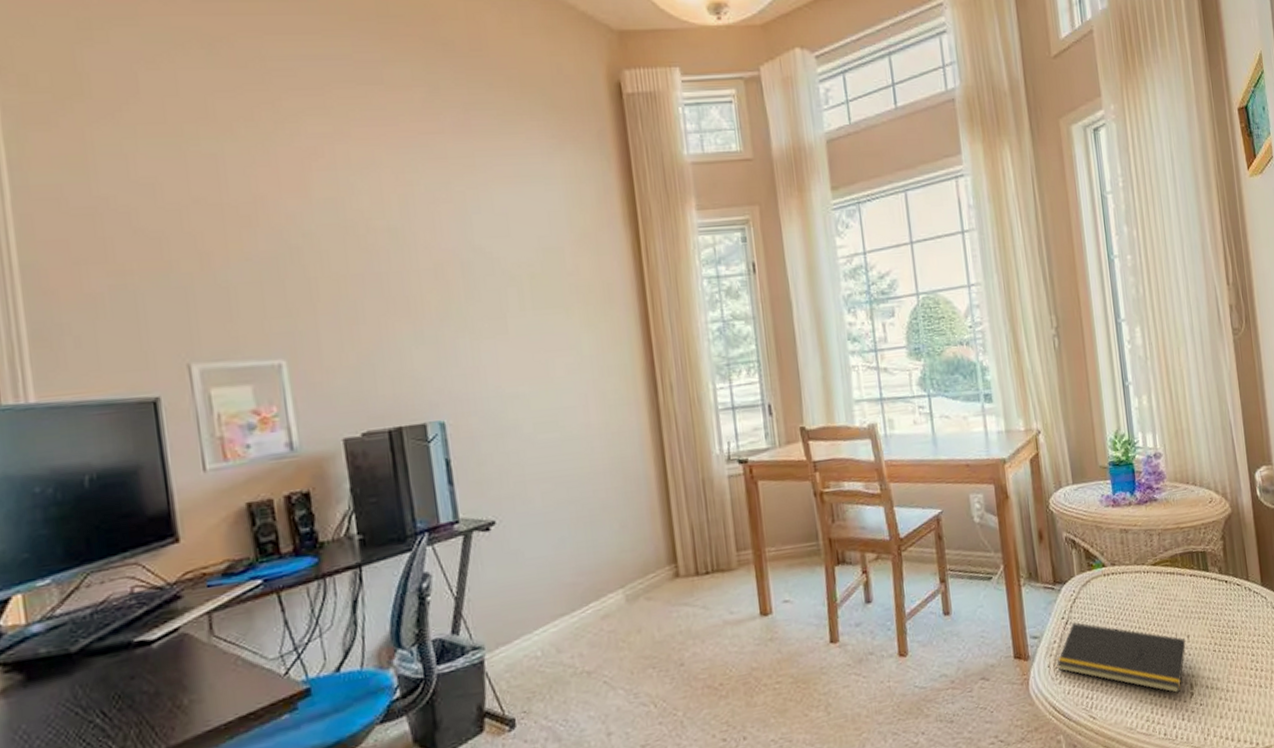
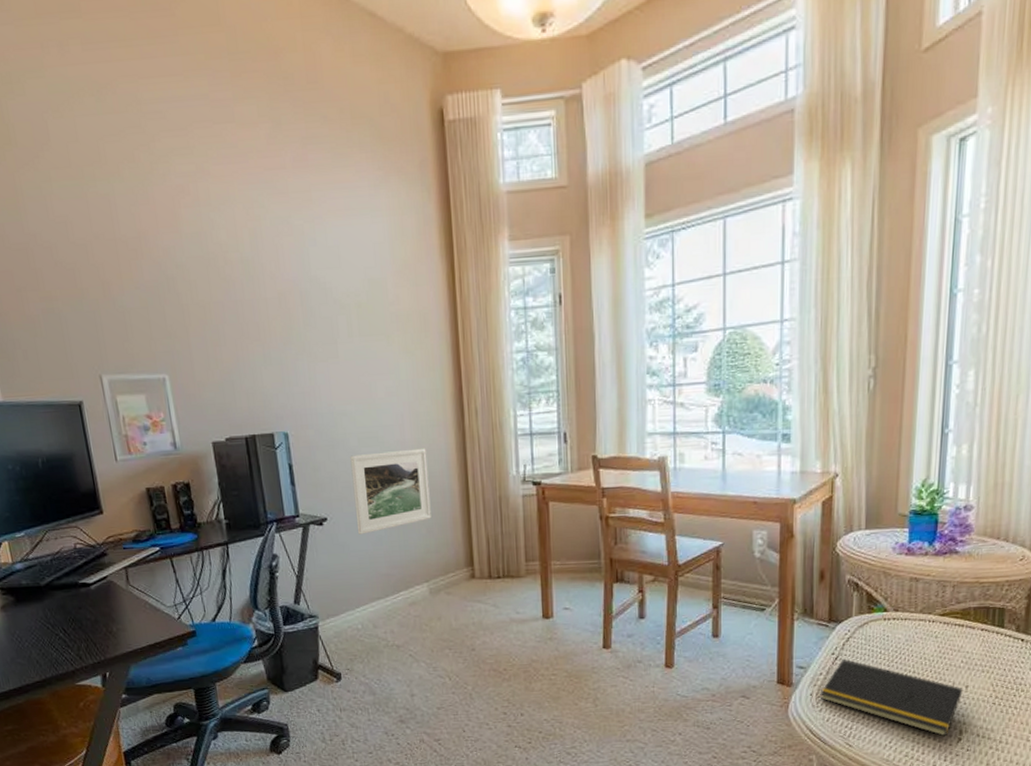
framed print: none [524,430,625,538] -> present [350,448,432,535]

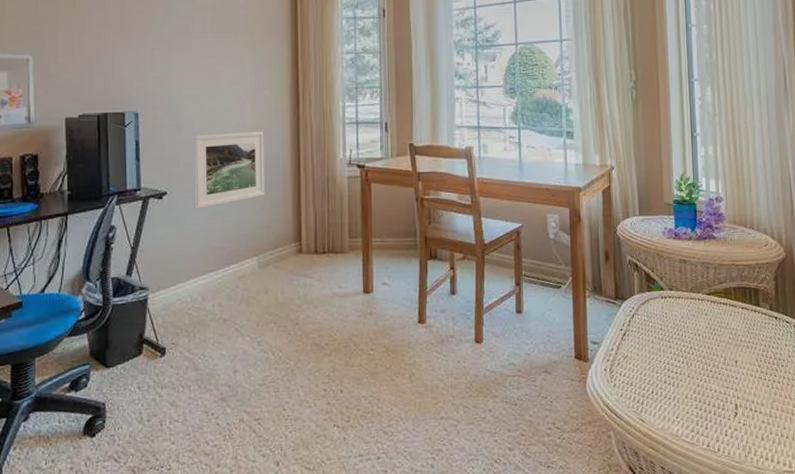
notepad: present [819,658,963,737] -> none [613,334,734,411]

